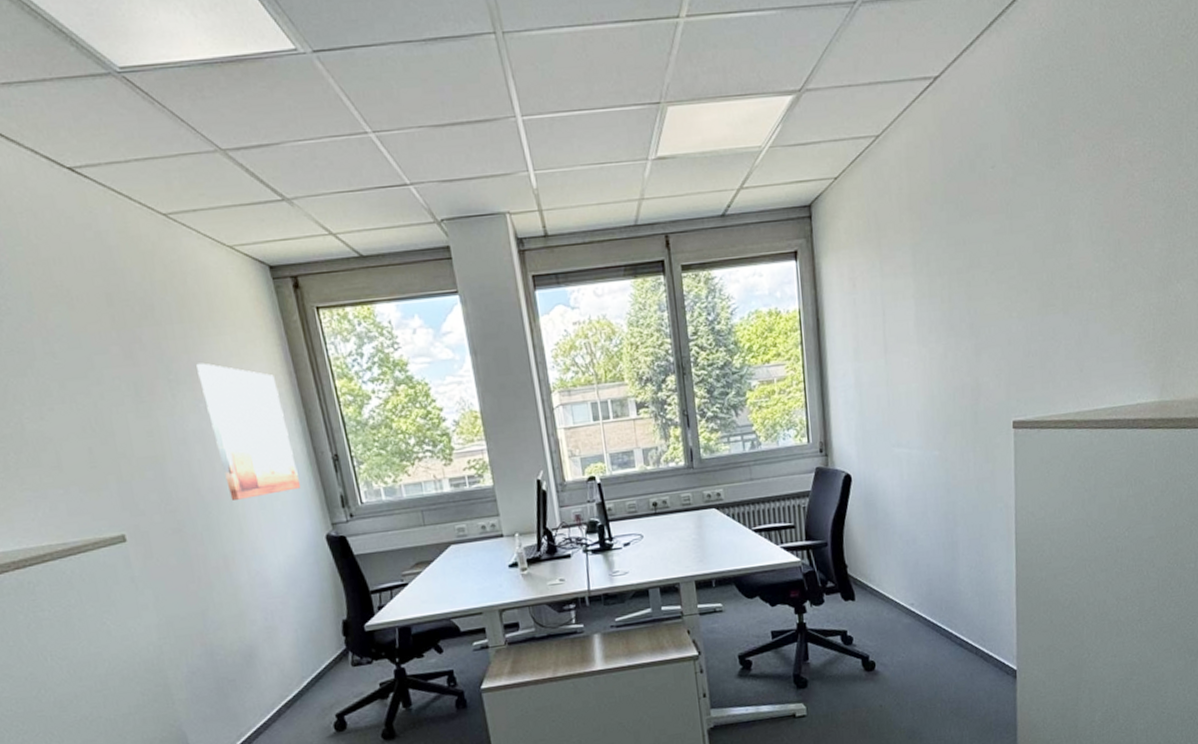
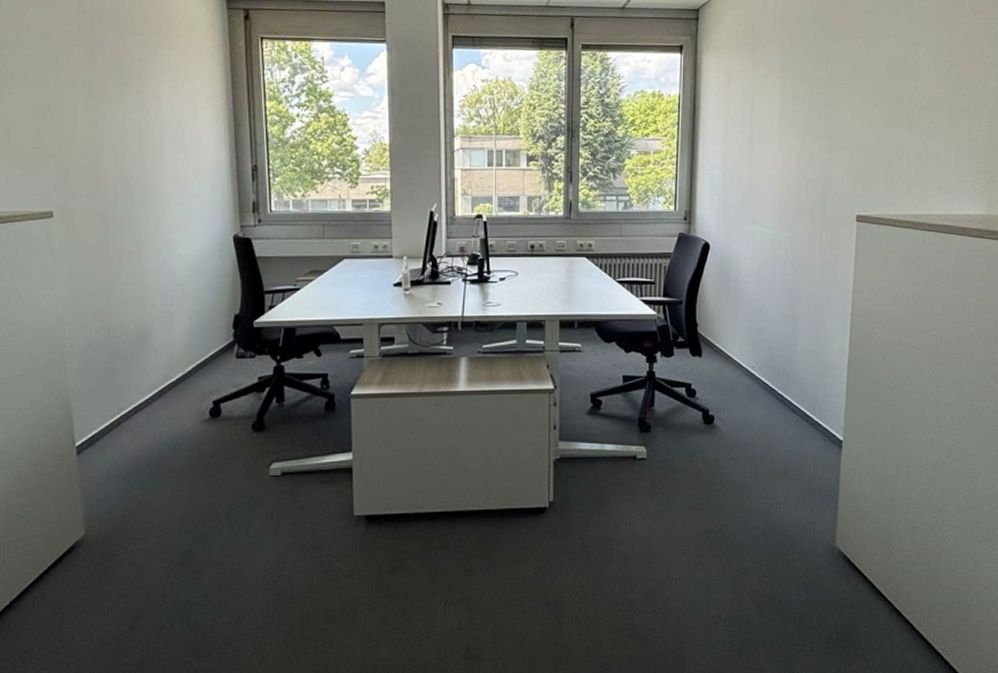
wall art: present [196,363,301,500] -> none [147,71,220,194]

